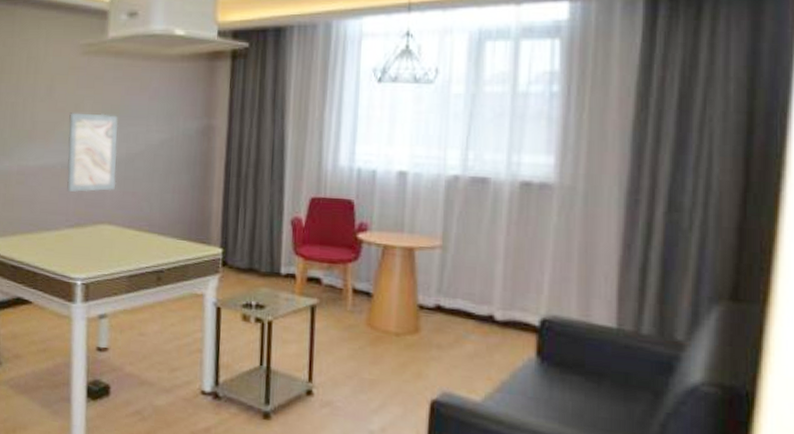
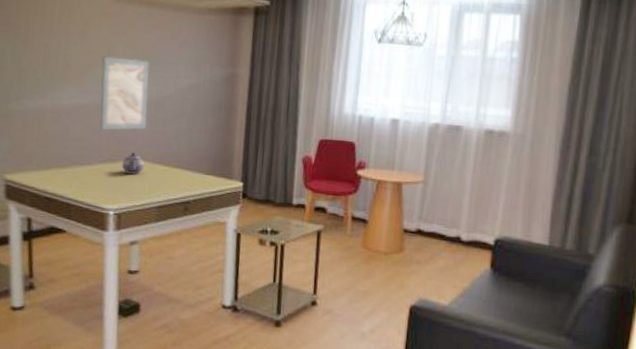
teapot: none [90,216,113,241] -> present [122,153,144,175]

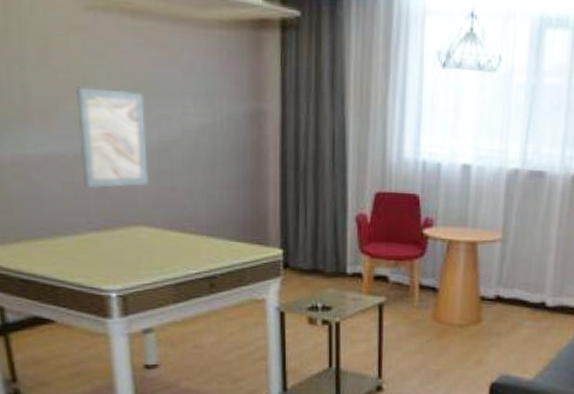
teapot: present [122,153,144,175] -> none [120,217,151,245]

